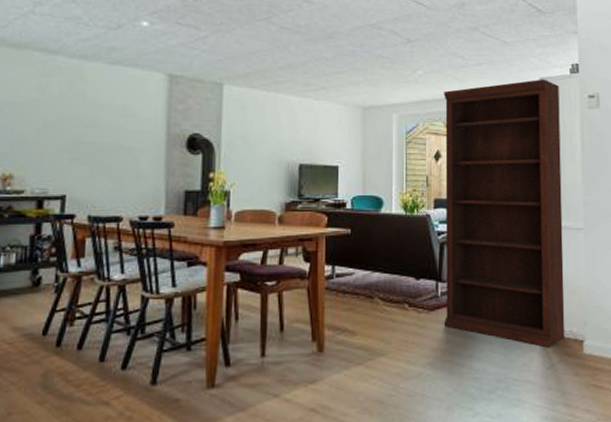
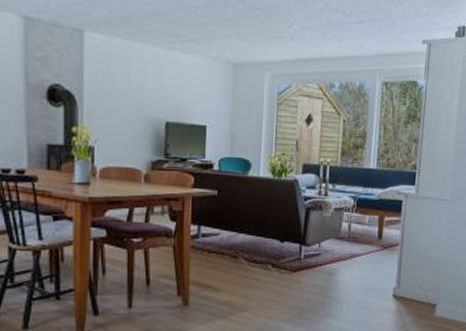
bookshelf: present [444,78,565,348] -> none [305,41,442,310]

